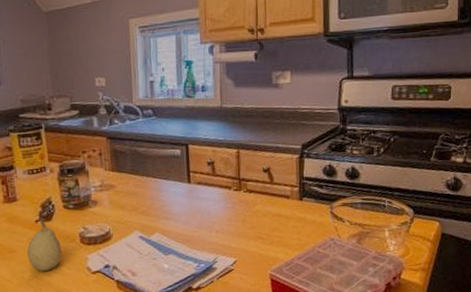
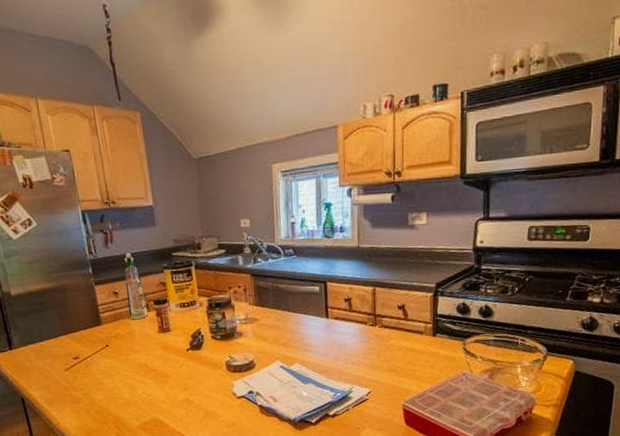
fruit: present [27,216,62,271] -> none [179,346,210,395]

